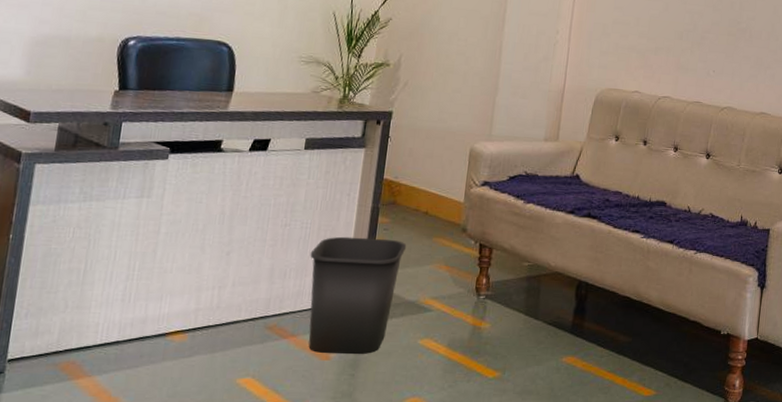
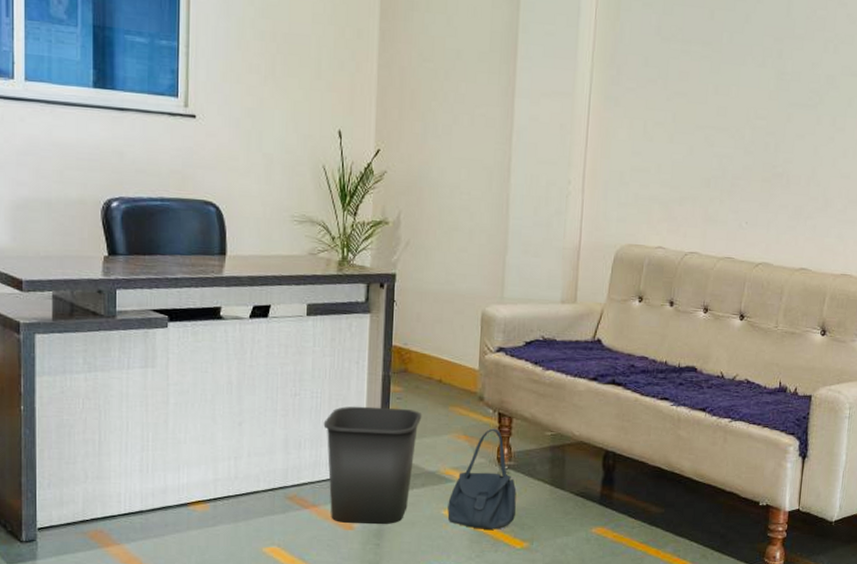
handbag: none [423,259,492,359] -> present [447,428,517,530]

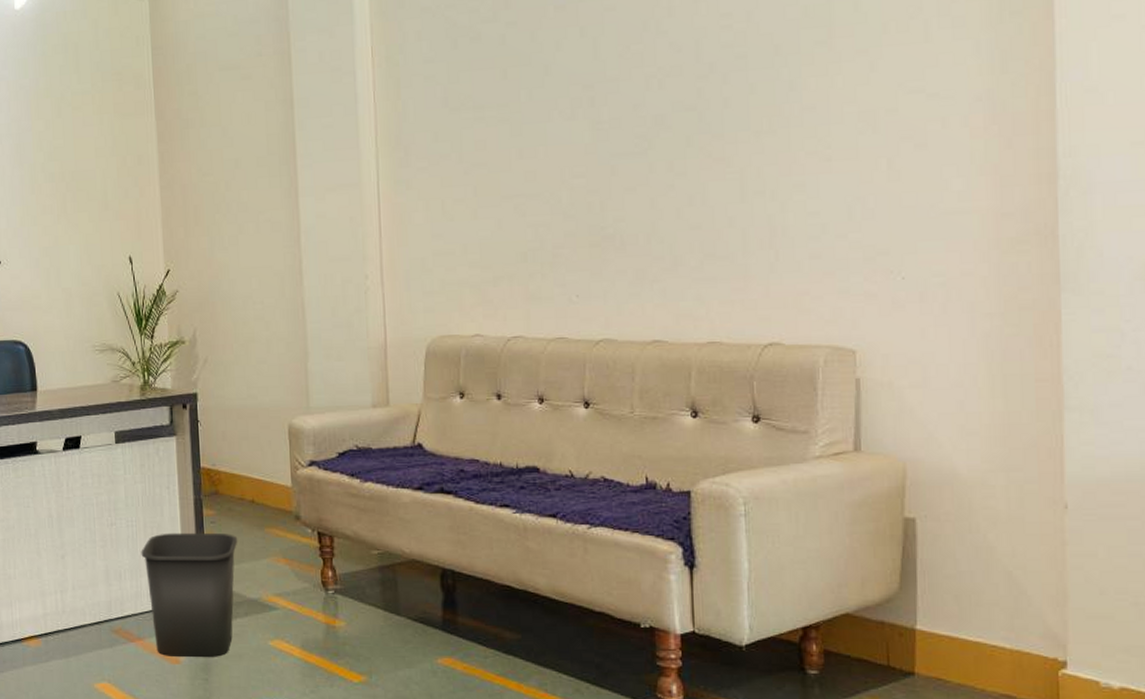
handbag: present [447,428,517,530] -> none [274,549,348,662]

